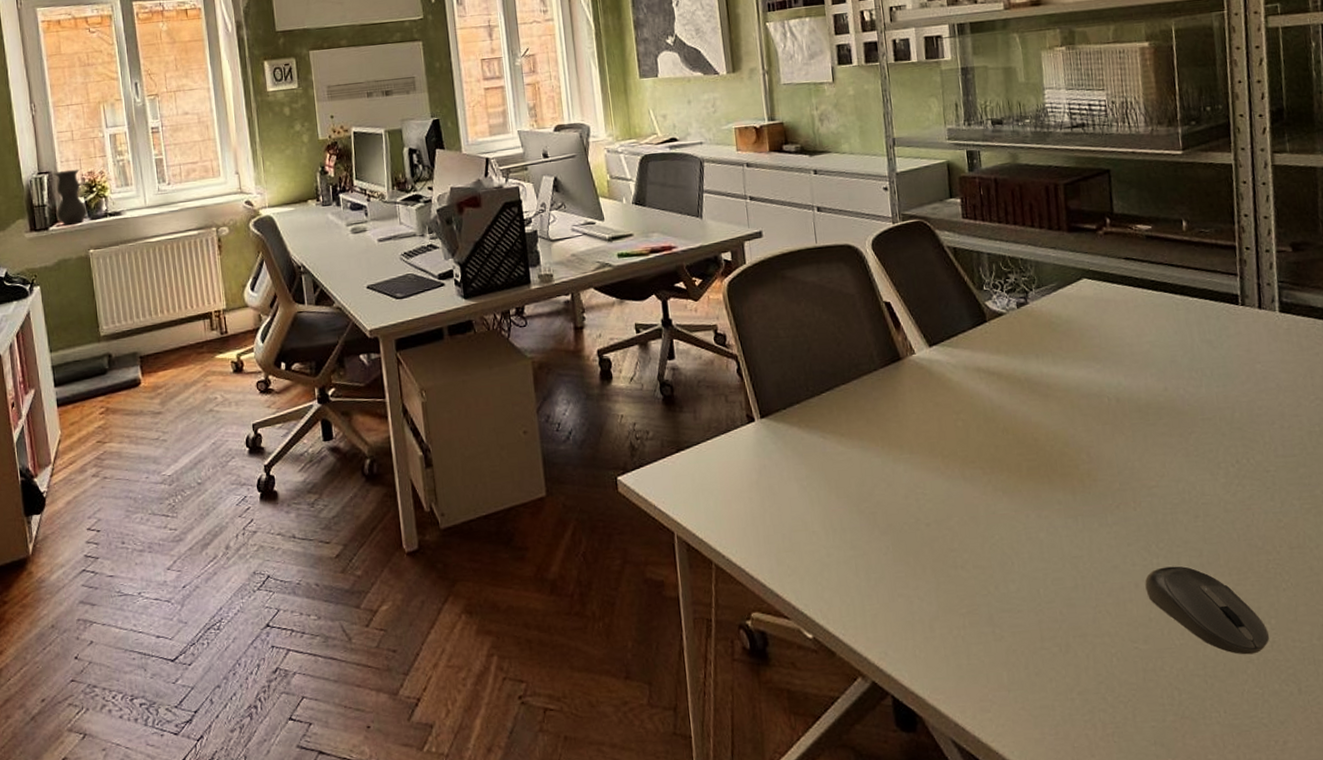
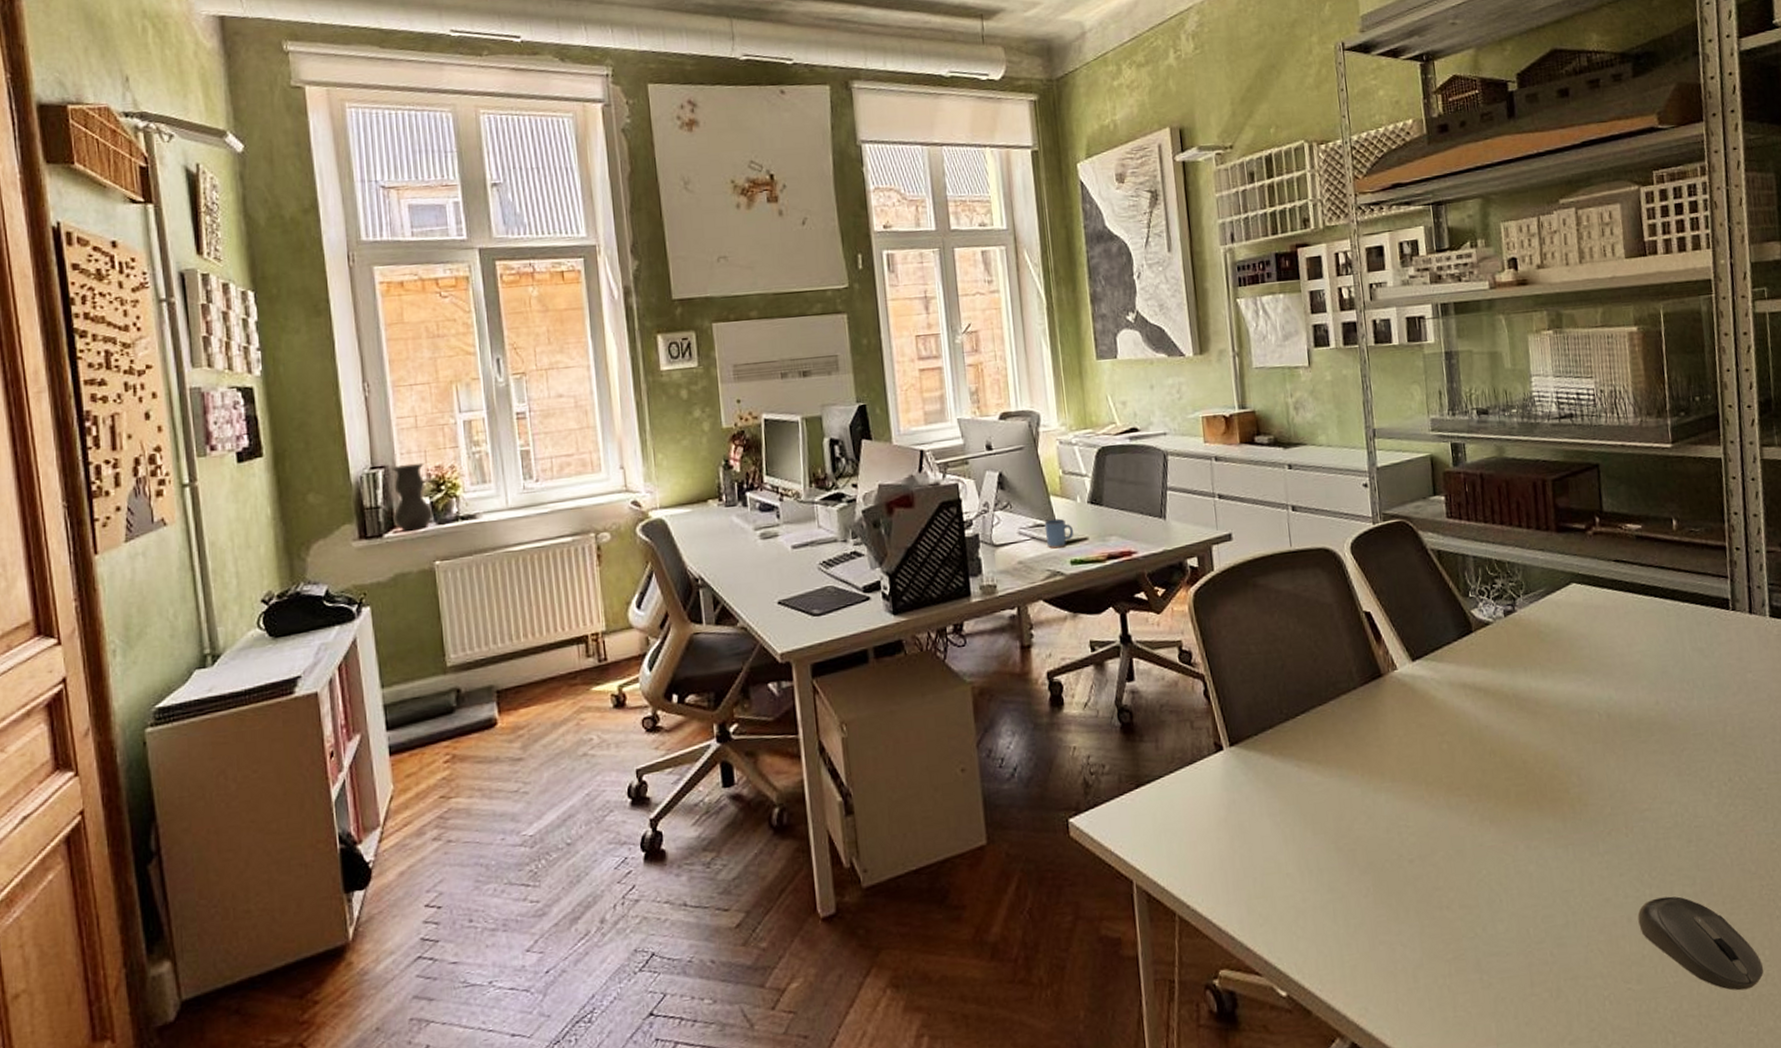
mug: none [594,217,621,243] -> present [1044,518,1074,549]

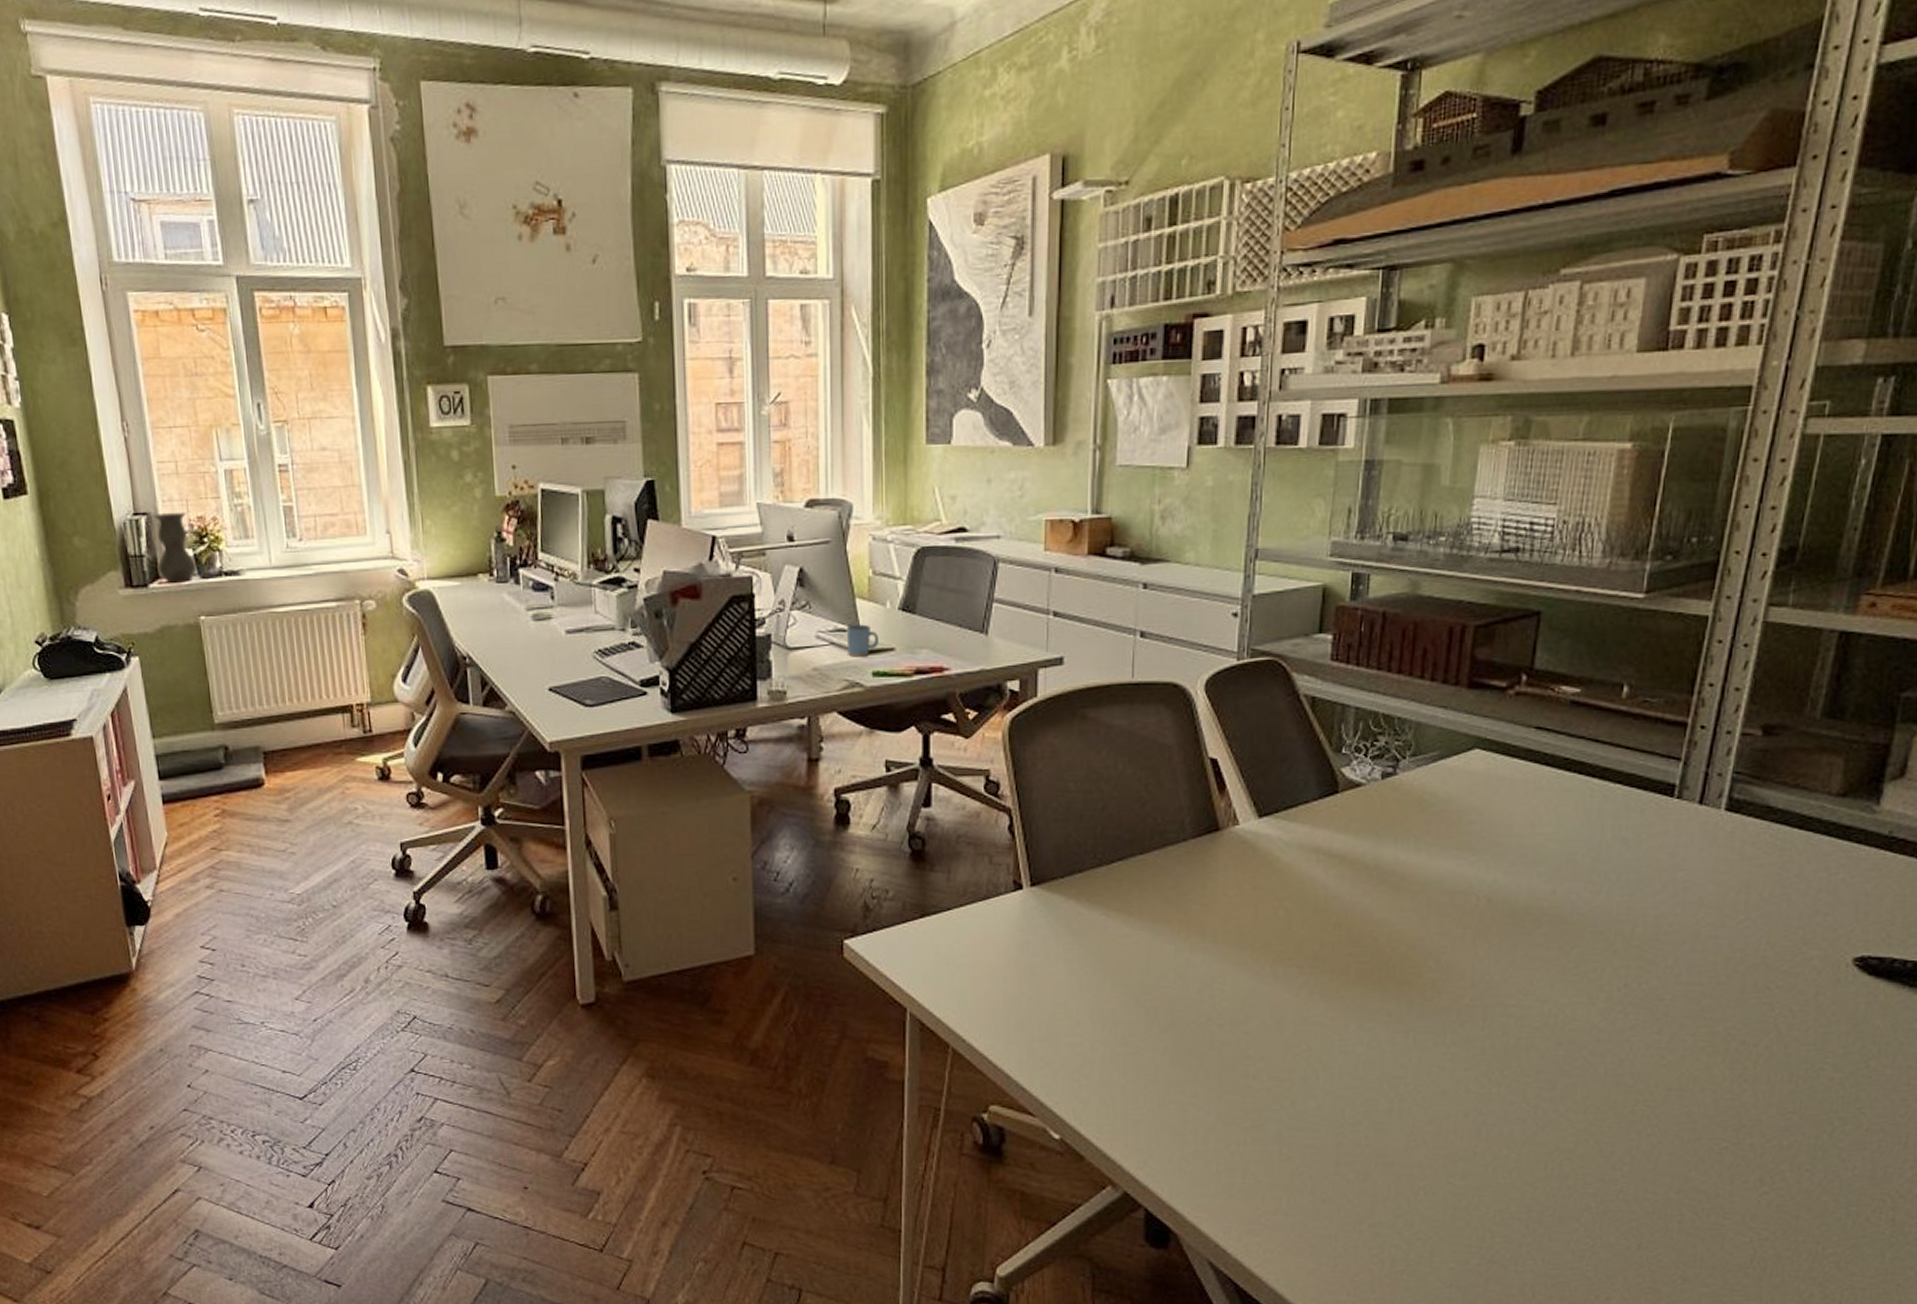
computer mouse: present [1637,896,1764,991] -> none [1476,1097,1617,1202]

